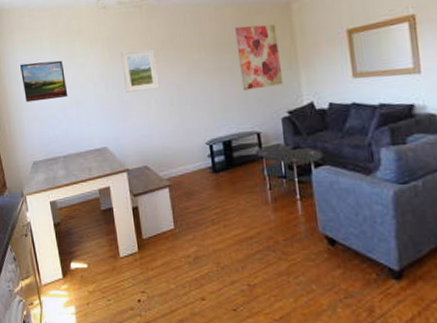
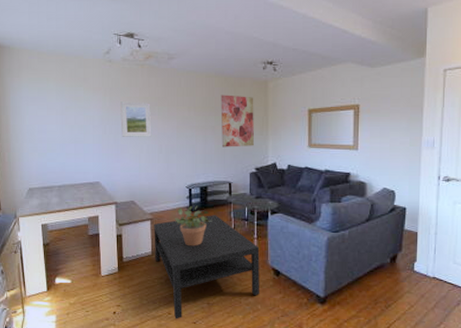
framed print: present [20,60,68,103] -> none [25,100,69,135]
coffee table: none [173,174,312,306] -> present [154,215,260,320]
potted plant: none [197,164,242,215] -> present [175,205,212,246]

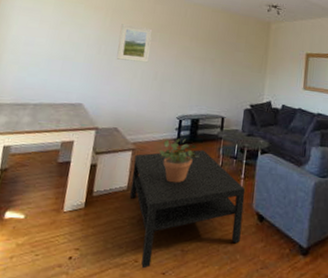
wall art: present [220,95,255,147] -> none [219,29,256,83]

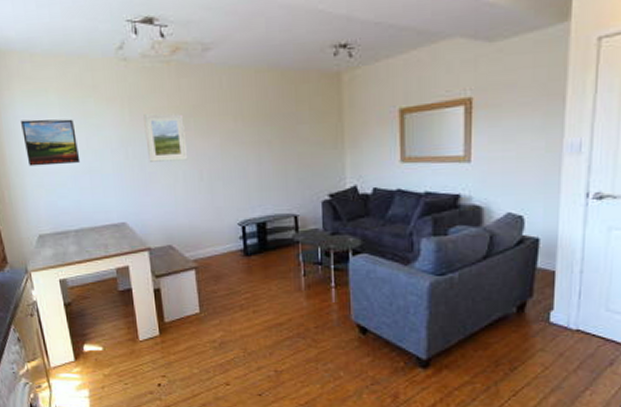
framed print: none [11,9,63,50] -> present [21,119,81,166]
coffee table: present [129,150,246,269] -> none [200,259,341,391]
potted plant: present [159,138,200,183] -> none [226,247,275,300]

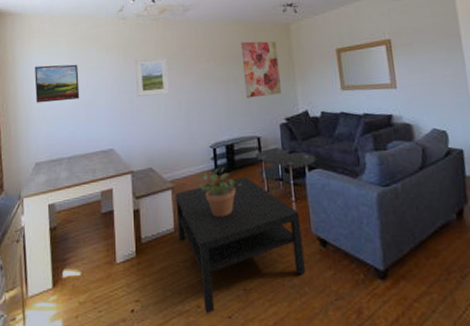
coffee table: none [200,259,341,391] -> present [175,177,305,314]
potted plant: none [226,247,275,300] -> present [199,167,242,218]
wall art: none [277,95,327,169] -> present [241,41,282,98]

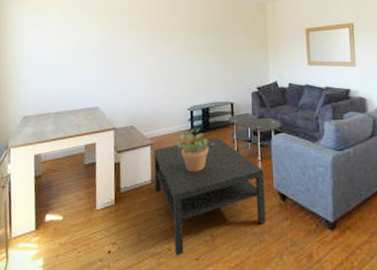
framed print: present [35,64,80,103] -> none [25,26,69,61]
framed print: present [135,57,169,97] -> none [122,25,153,60]
wall art: present [241,41,282,98] -> none [221,17,256,68]

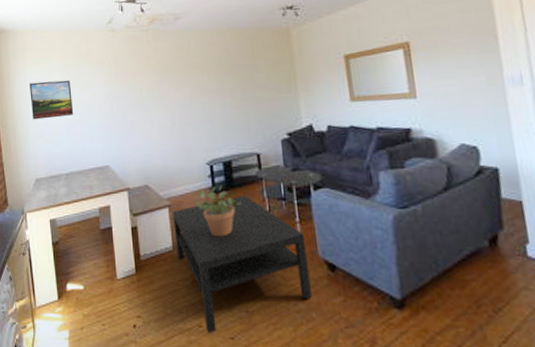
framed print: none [25,26,69,61] -> present [30,79,74,120]

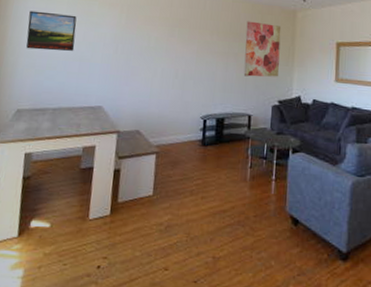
coffee table: present [173,195,312,334] -> none [156,151,278,277]
potted plant: present [196,185,242,237] -> none [184,139,227,187]
wall art: none [236,49,283,112] -> present [243,21,282,77]

